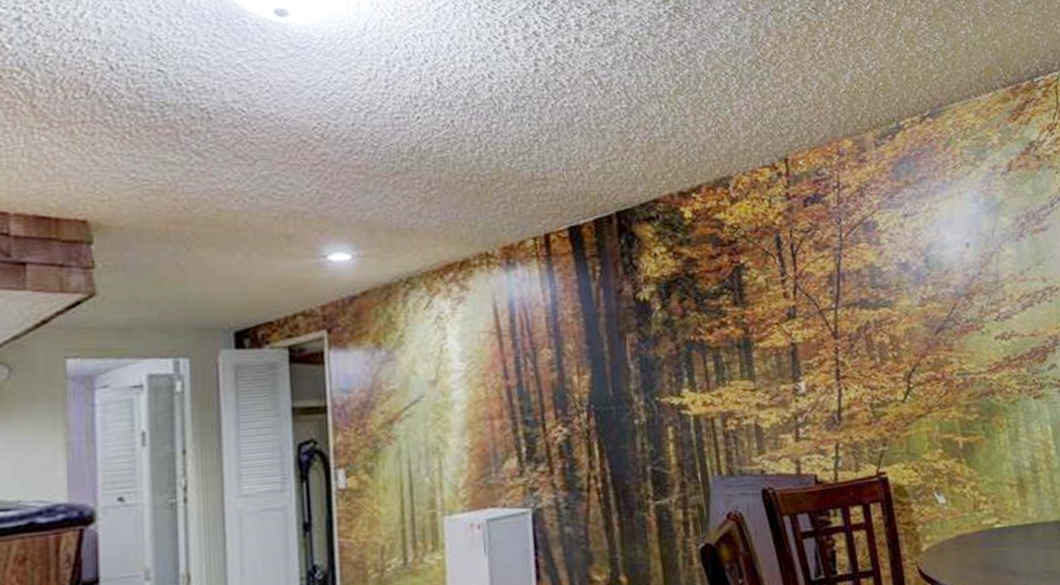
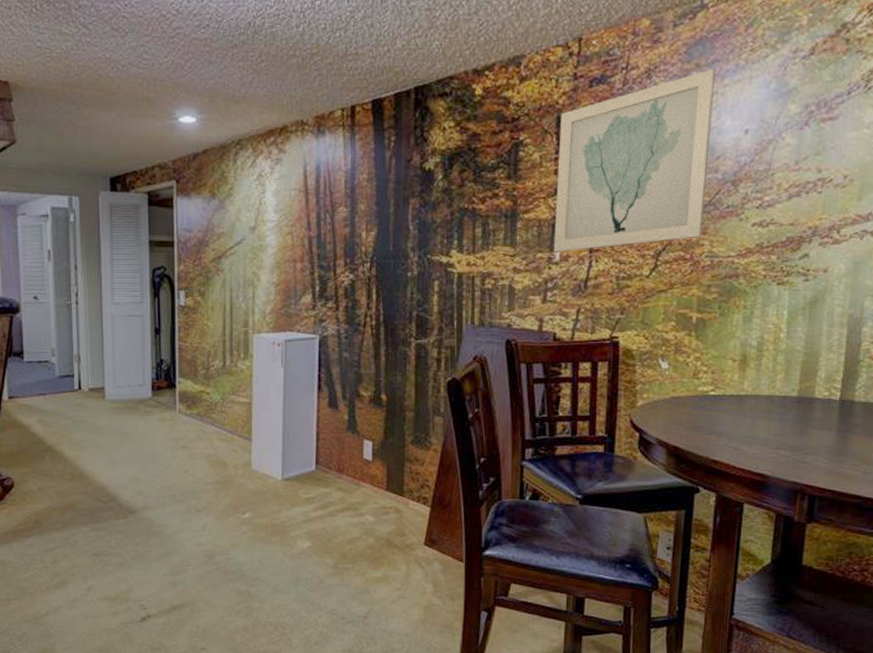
wall art: none [780,185,948,383] -> present [553,68,716,252]

